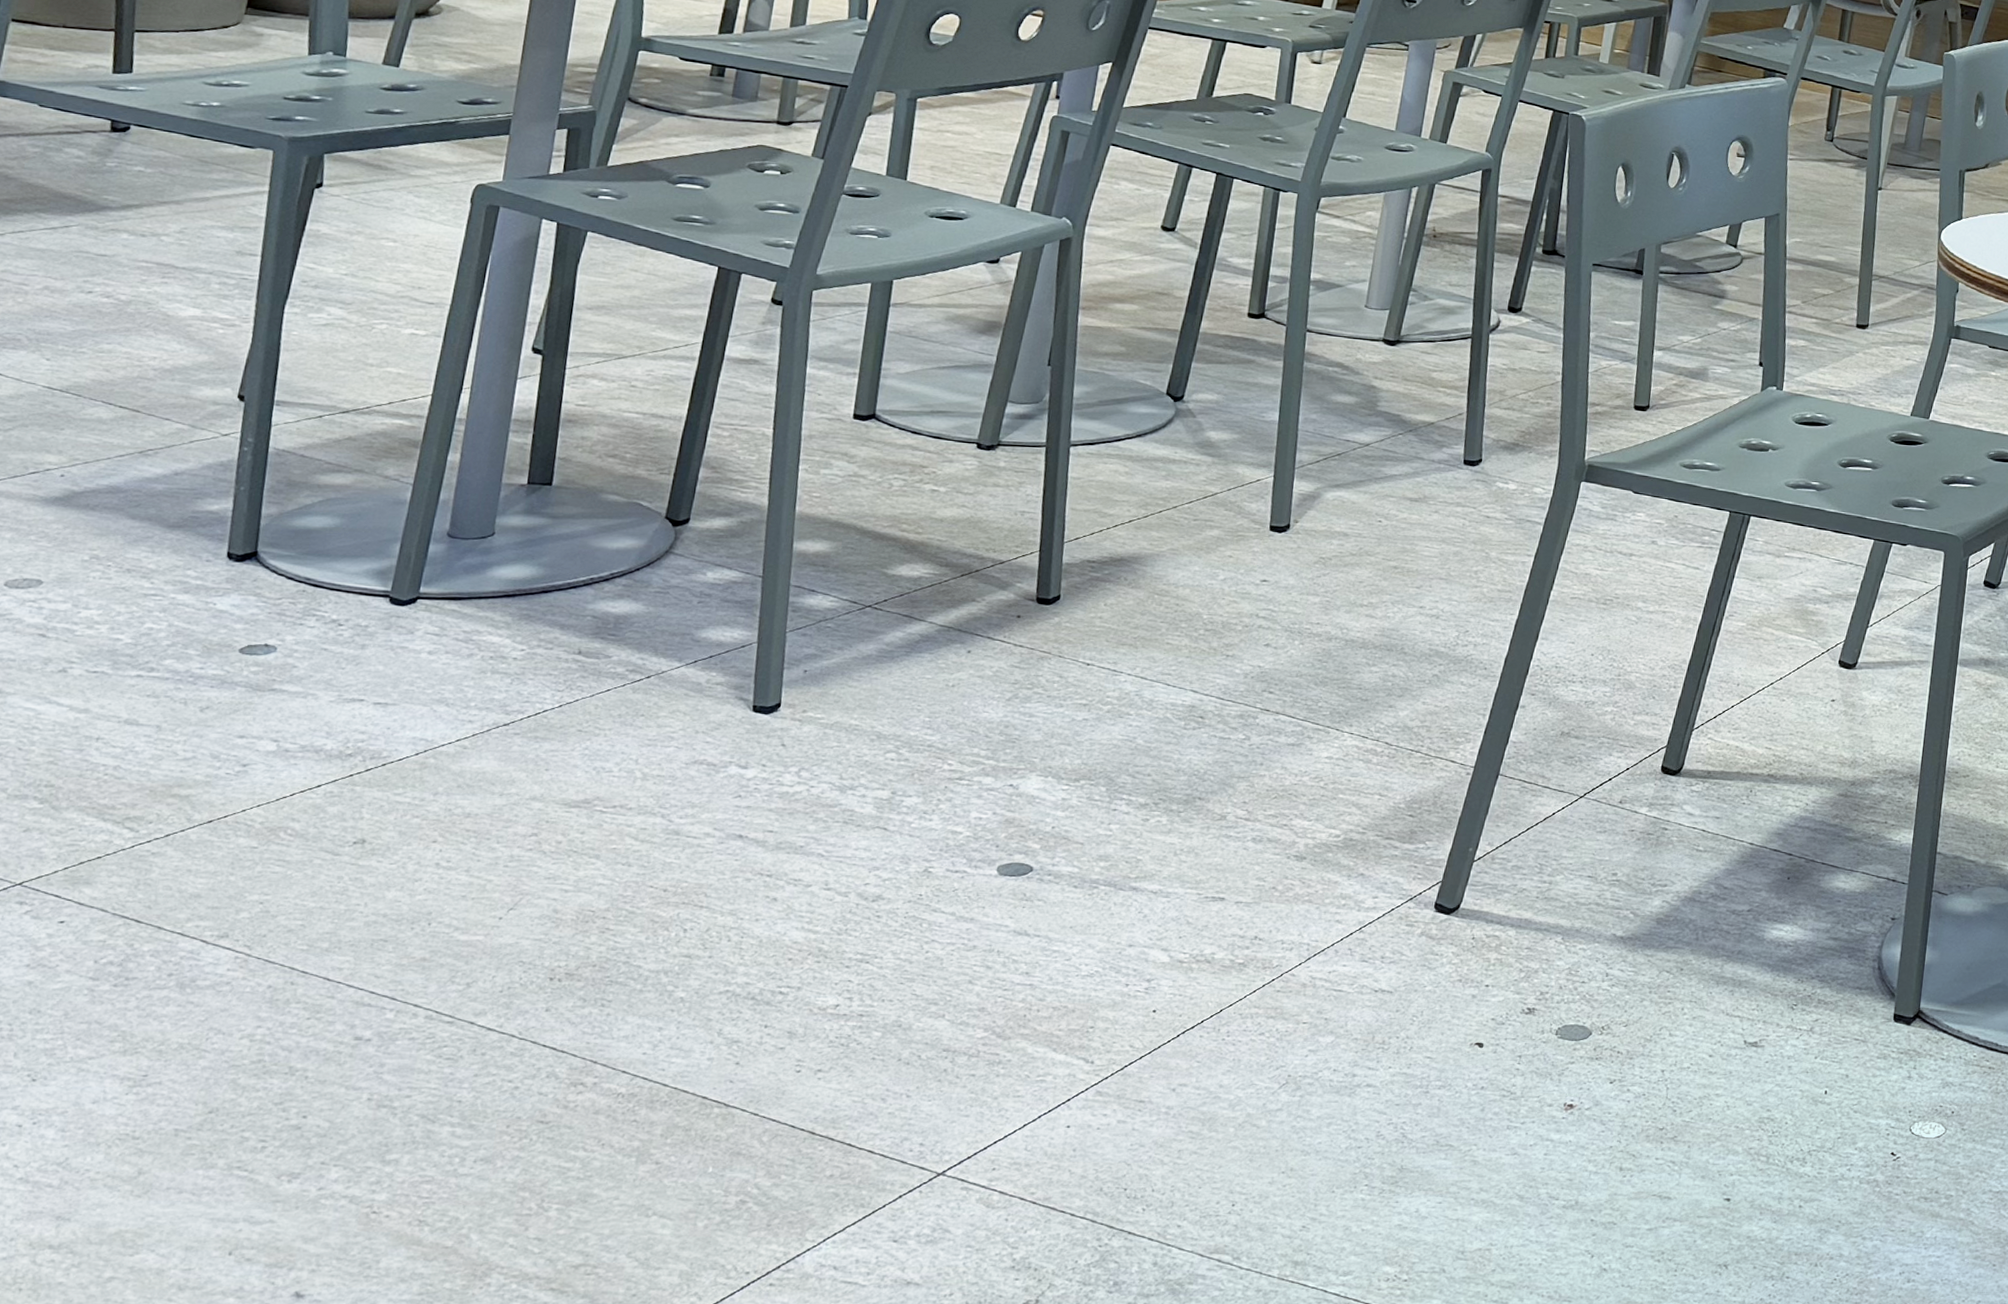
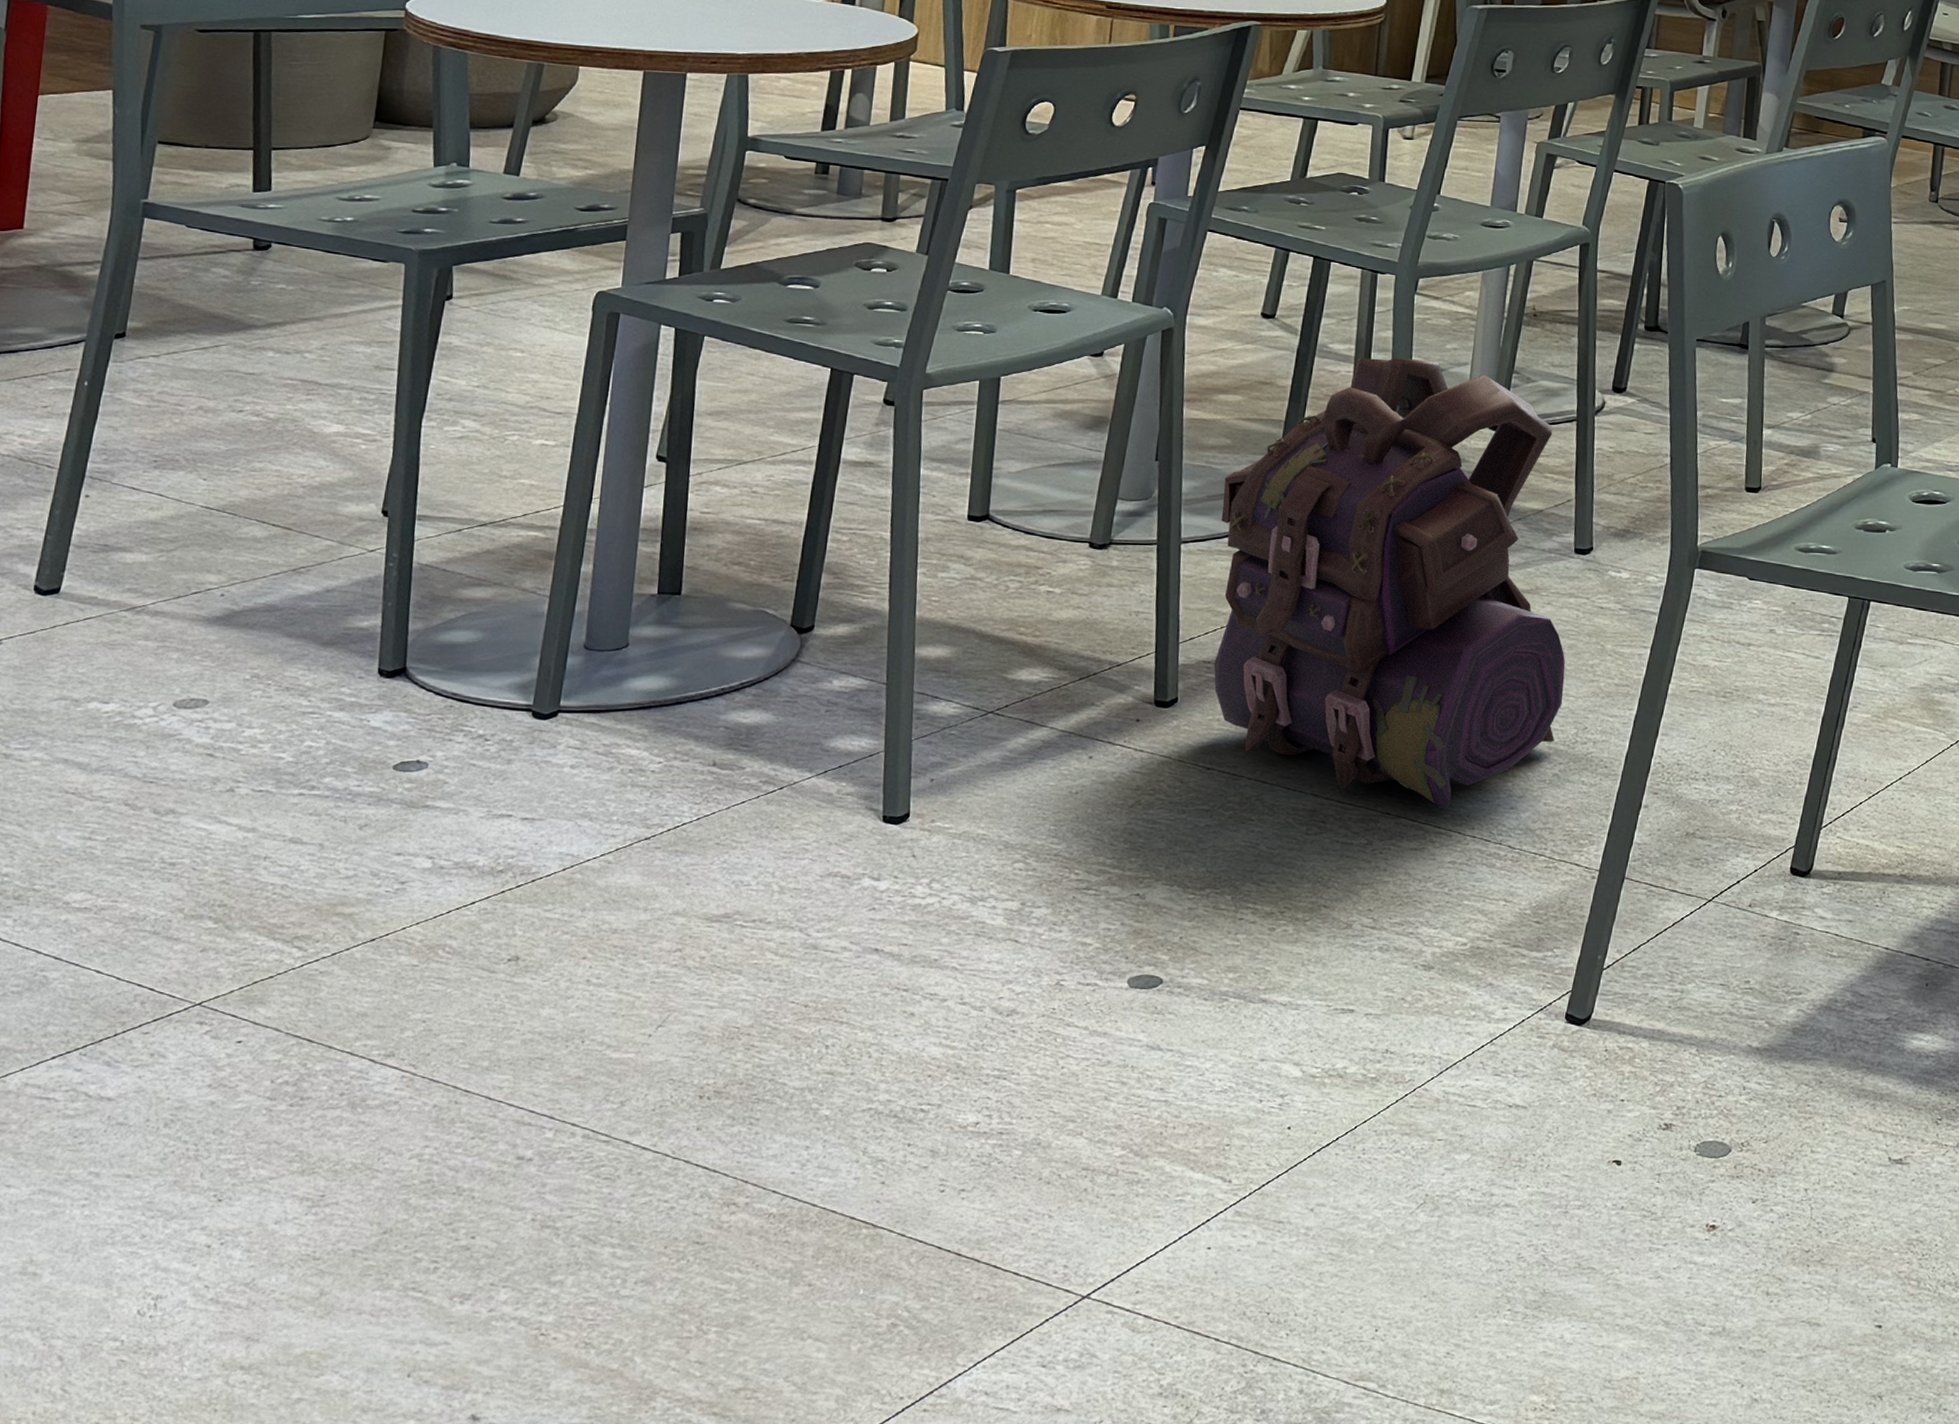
backpack: none [1097,272,1450,705] -> present [1214,357,1565,807]

